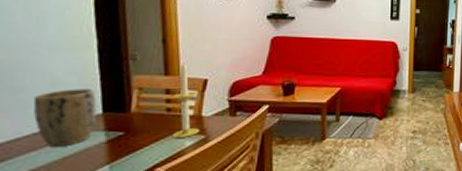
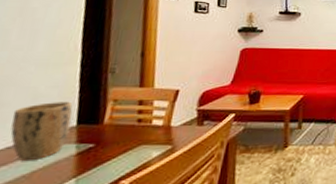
candle: present [172,63,200,139] -> none [140,75,168,150]

